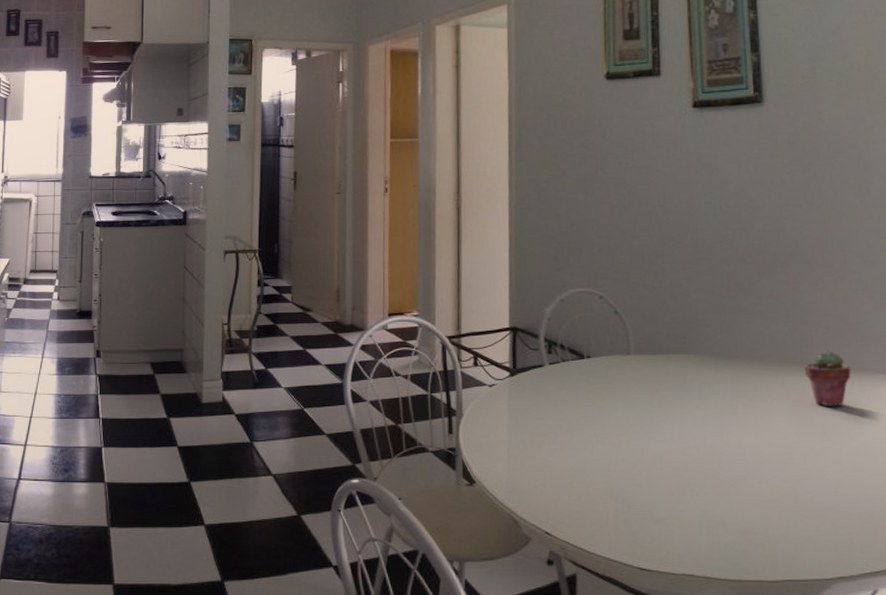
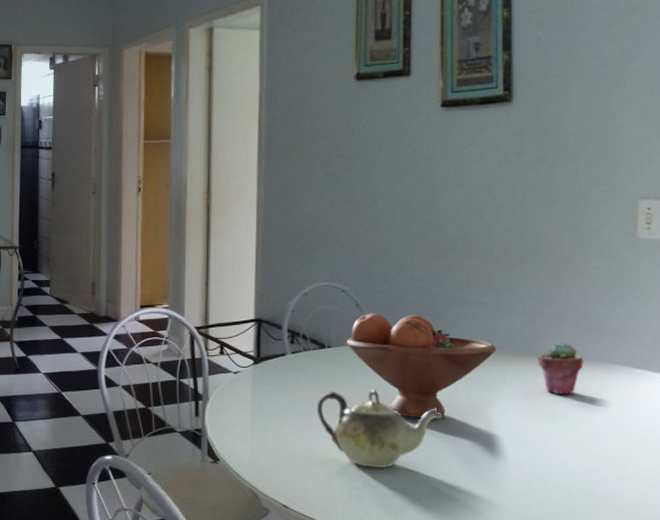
teapot: none [577,402,713,490] -> present [316,389,445,469]
fruit bowl: none [606,321,761,433] -> present [346,313,496,417]

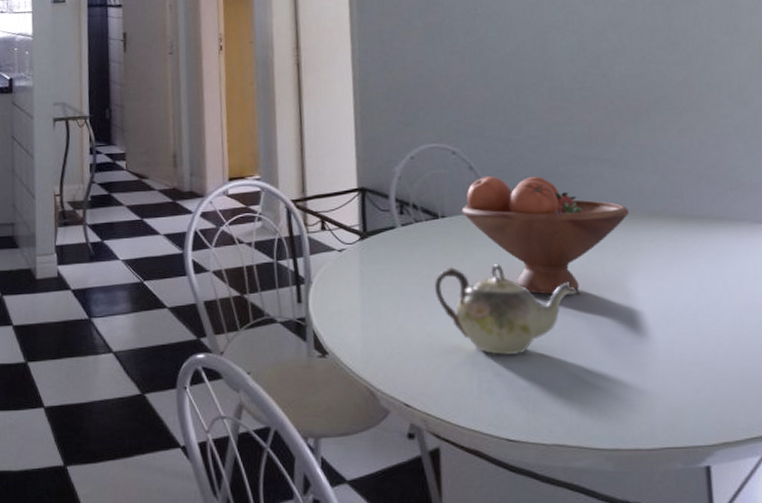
potted succulent: present [537,342,584,394] -> none [675,200,727,260]

